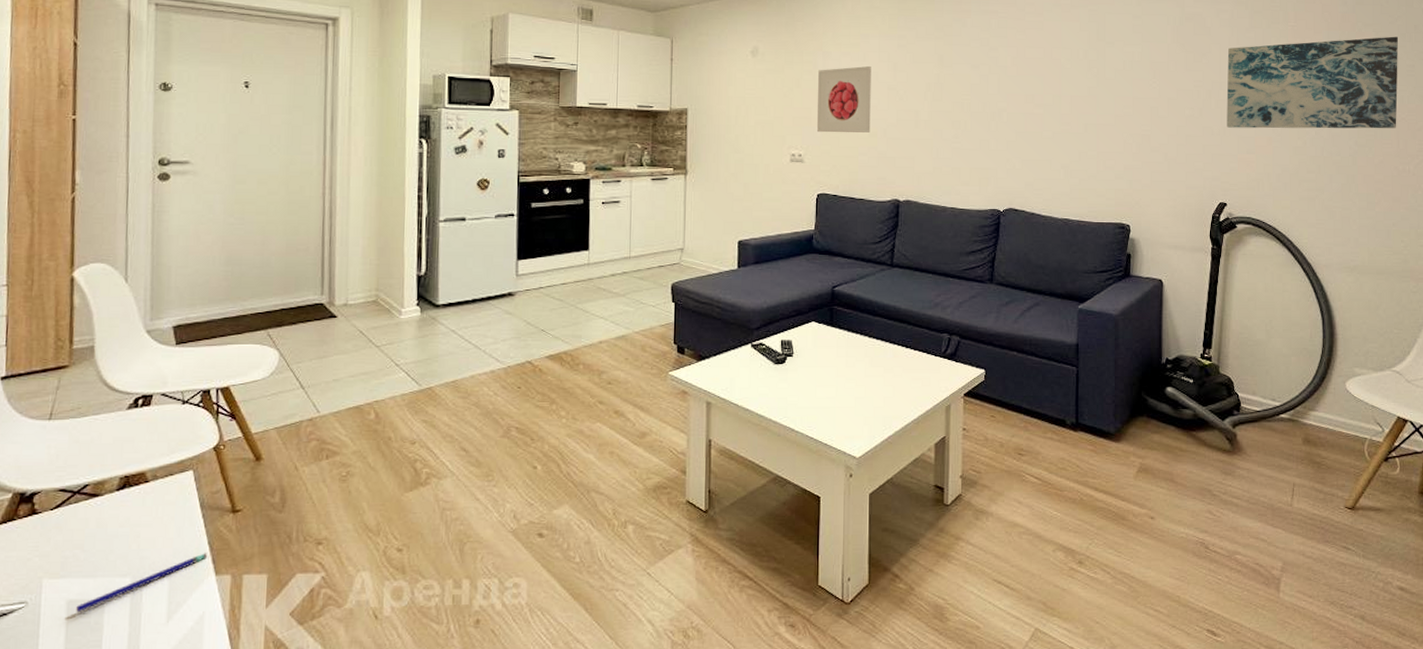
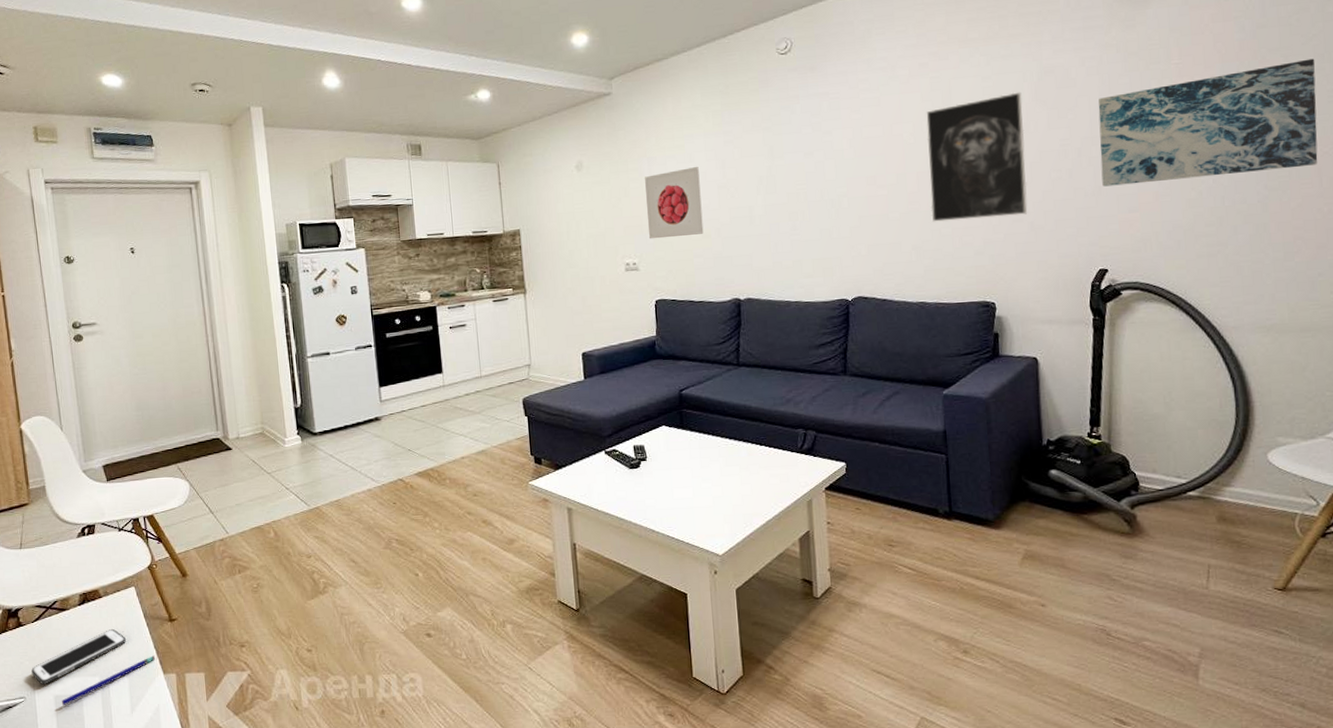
cell phone: none [40,521,173,587] -> present [31,629,126,685]
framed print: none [1080,33,1165,146] -> present [926,92,1028,222]

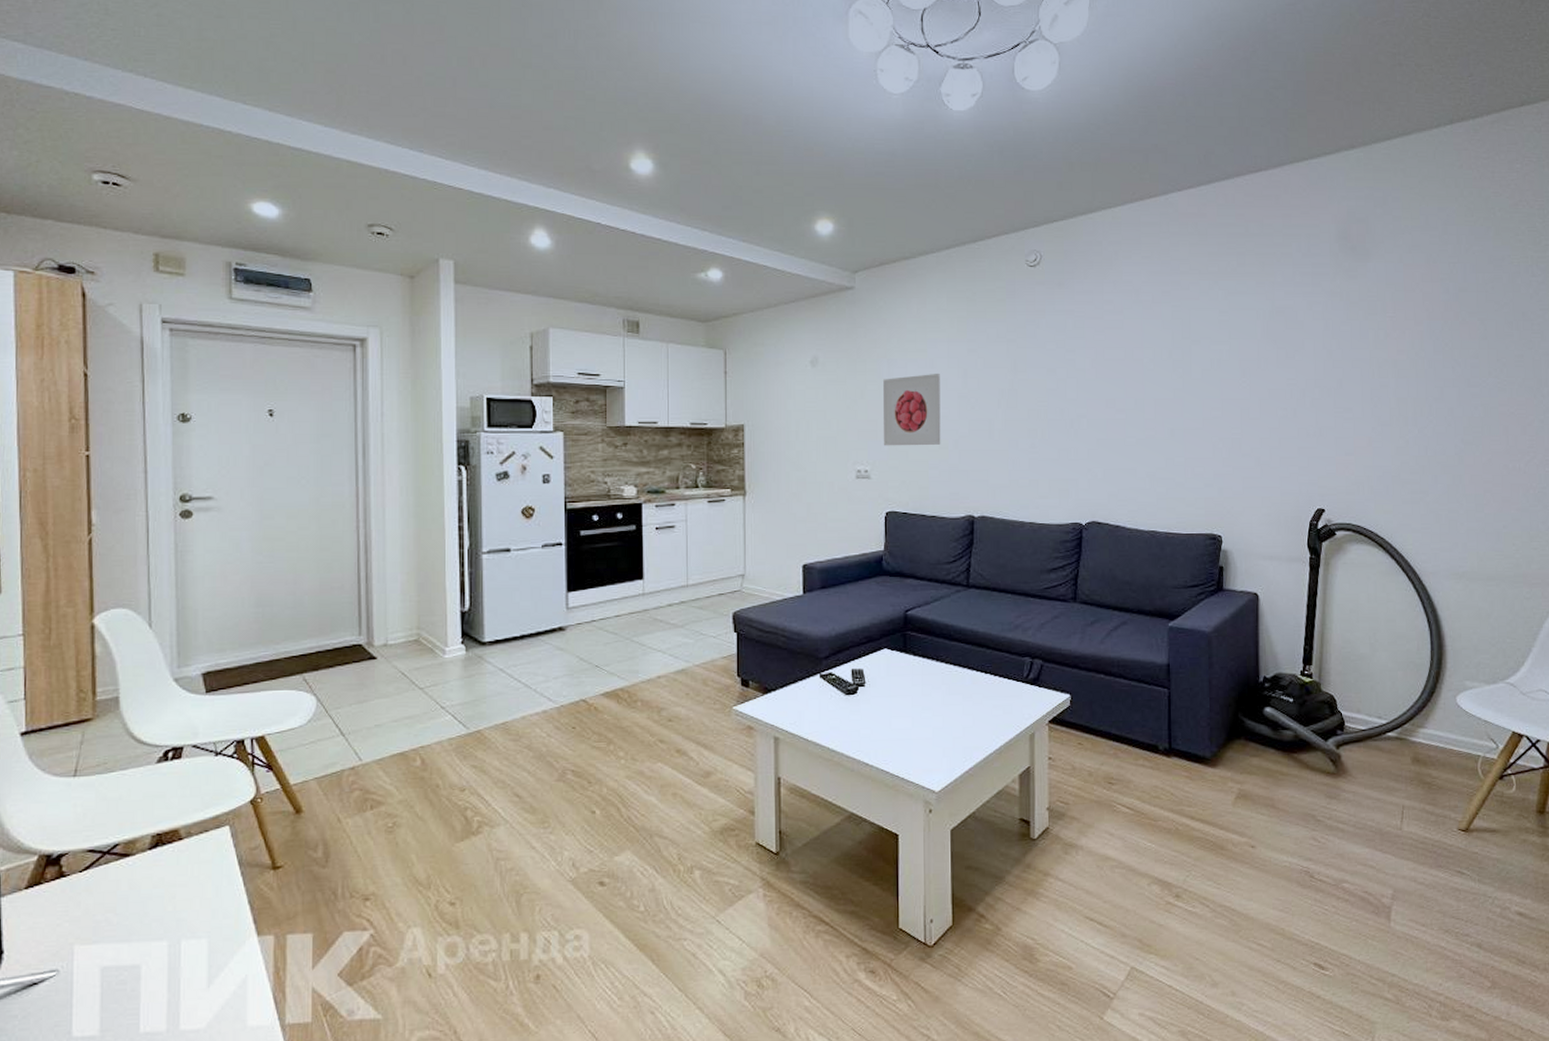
cell phone: present [31,629,126,685] -> none [71,880,210,953]
pen: present [62,655,155,706] -> none [111,913,247,980]
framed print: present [926,92,1028,222] -> none [1166,328,1256,450]
wall art: present [1098,58,1318,187] -> none [1322,325,1506,428]

